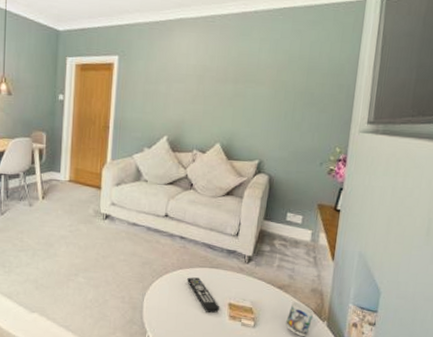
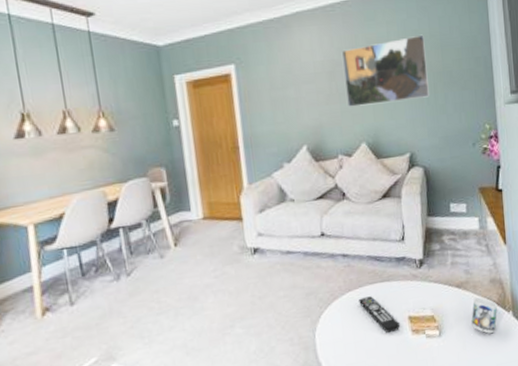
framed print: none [210,55,294,113] -> present [342,34,429,107]

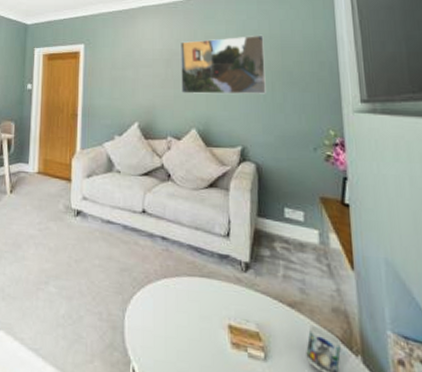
remote control: present [359,296,401,333] -> none [174,288,219,338]

